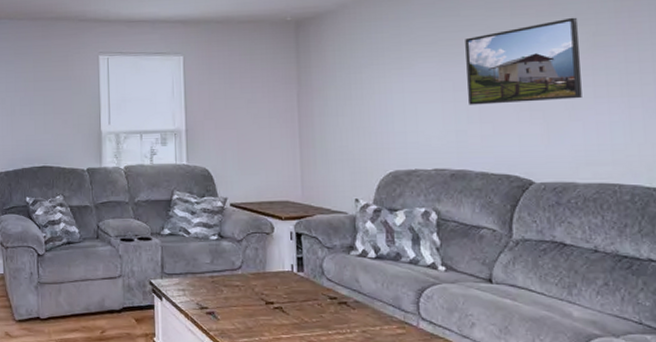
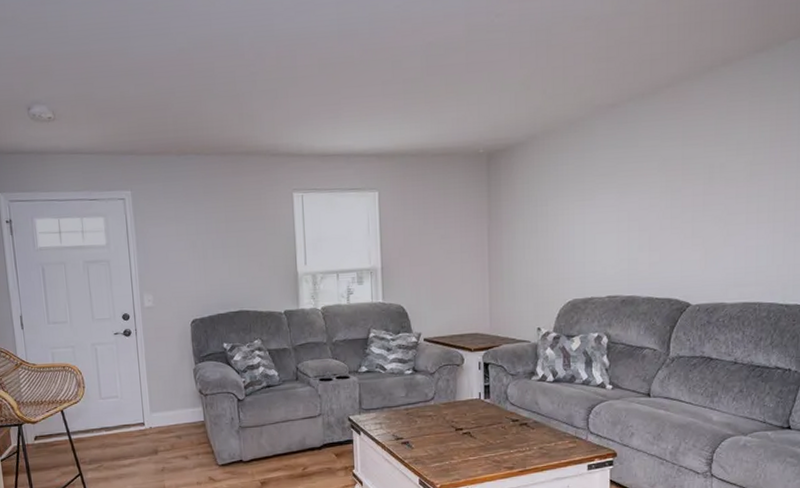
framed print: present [465,17,582,105] -> none [641,147,739,234]

